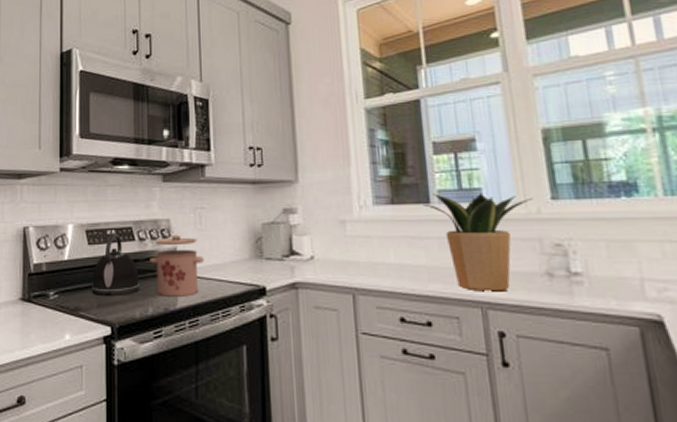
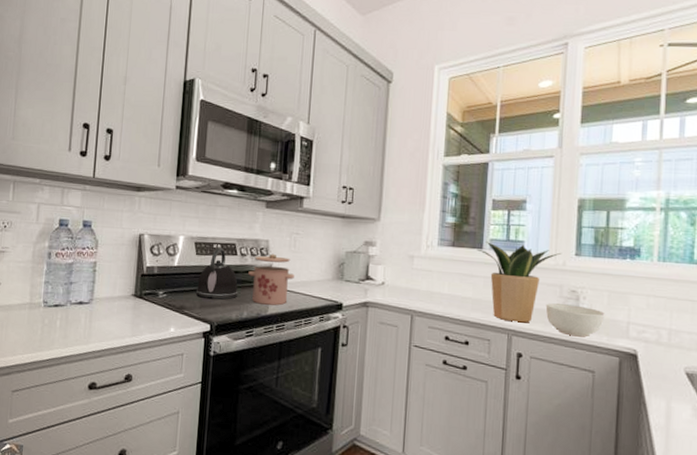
bowl: none [524,263,608,304] -> present [545,303,605,338]

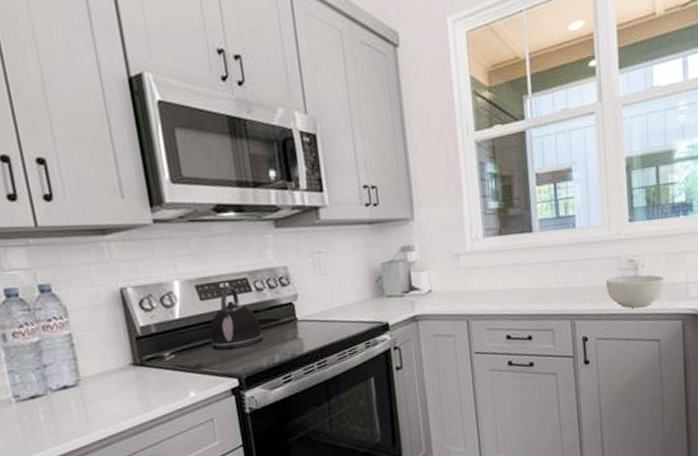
cooking pot: present [248,253,294,306] -> none [270,281,327,344]
potted plant: present [476,242,562,323] -> none [526,219,616,306]

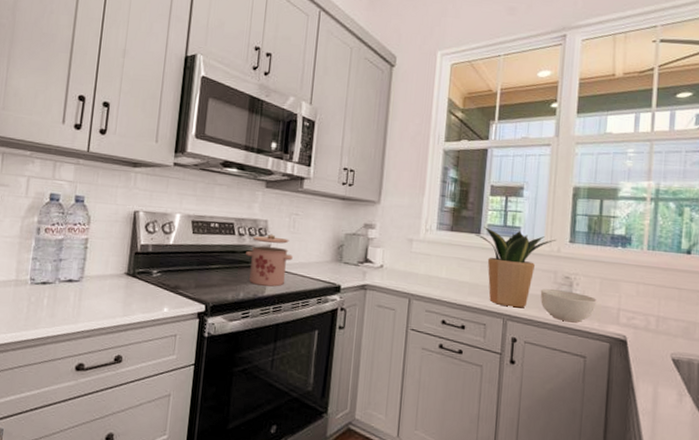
kettle: present [210,285,264,352] -> none [191,226,235,281]
cooking pot: none [270,281,327,344] -> present [246,234,293,287]
potted plant: none [526,219,616,306] -> present [474,227,557,308]

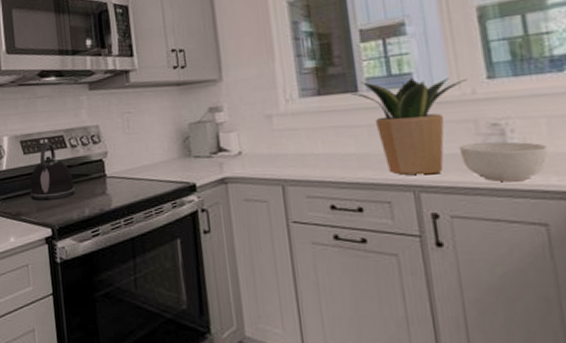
kettle: none [191,226,235,281] -> present [29,141,76,202]
cooking pot: present [246,234,293,287] -> none [82,139,135,199]

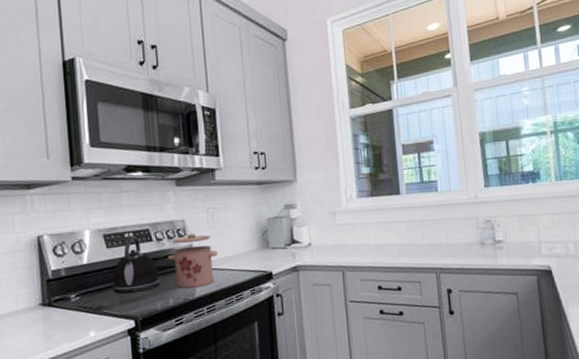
cooking pot: none [82,139,135,199] -> present [168,233,218,289]
potted plant: present [350,77,468,176] -> none [394,184,473,261]
bowl: present [458,141,548,183] -> none [465,234,519,264]

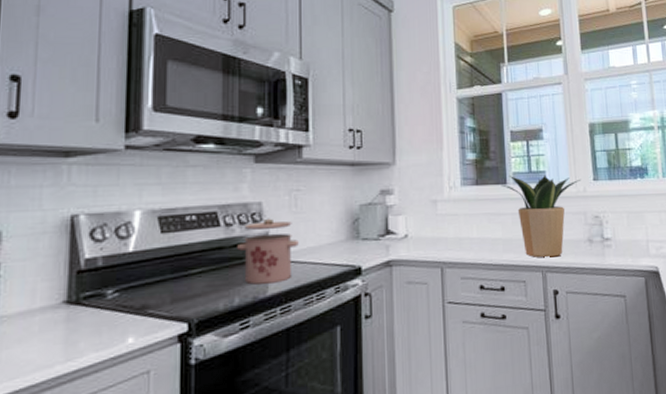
kettle: present [112,235,160,295] -> none [163,218,225,291]
potted plant: none [394,184,473,261] -> present [500,174,582,258]

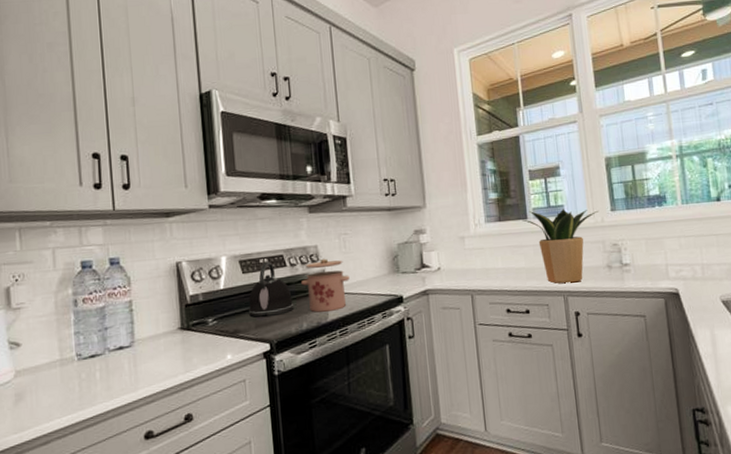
kettle: none [163,218,225,291] -> present [248,261,294,319]

